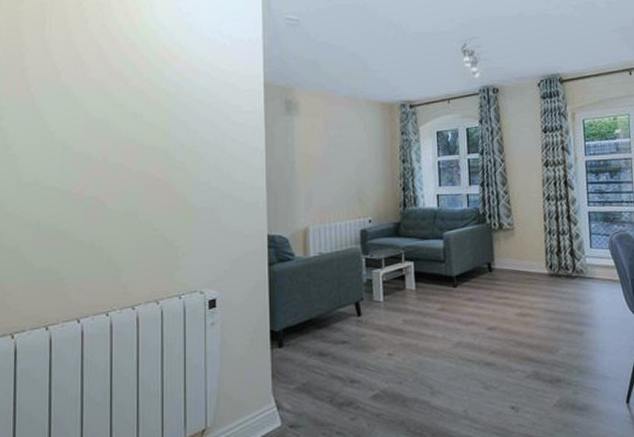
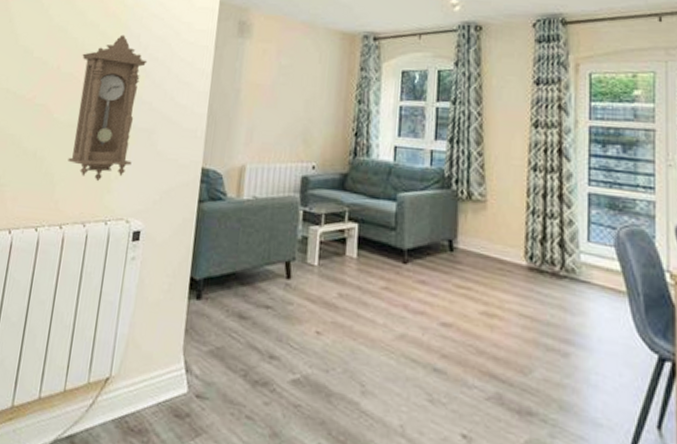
pendulum clock: none [128,122,199,262] -> present [68,34,148,182]

